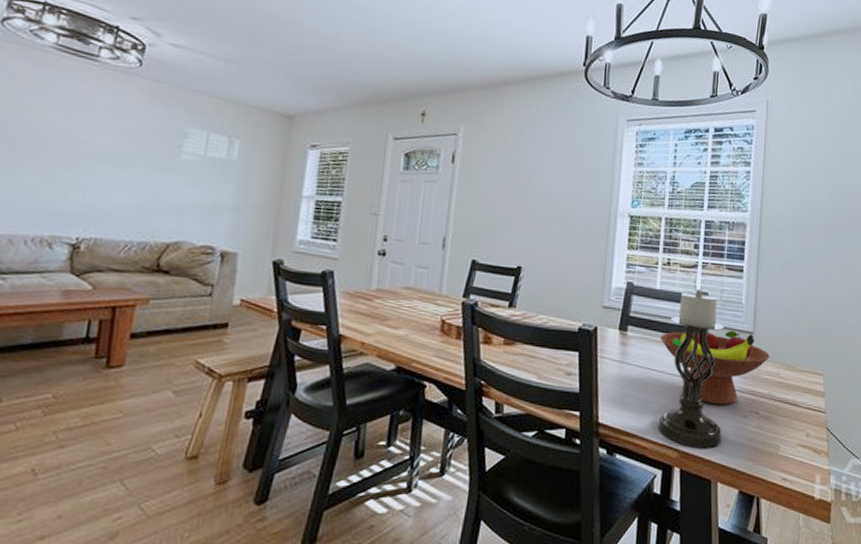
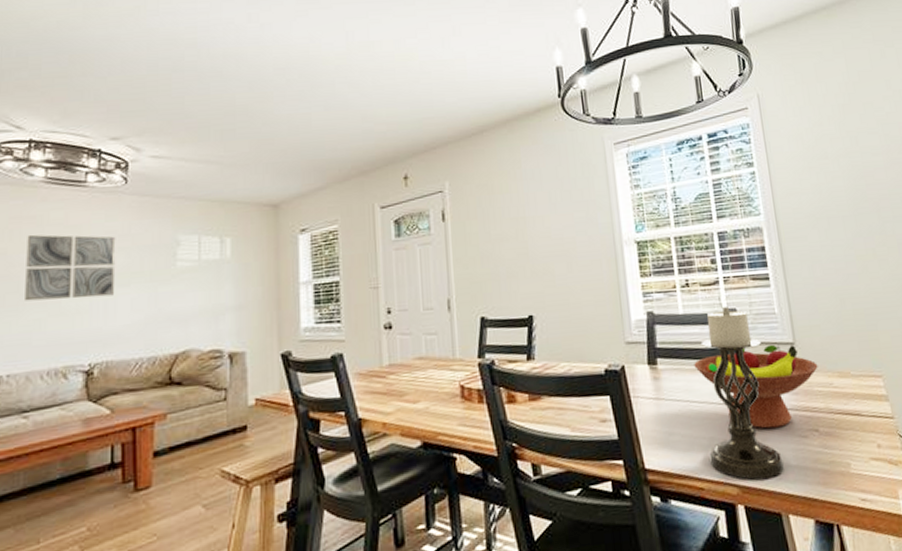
wall art: none [18,98,122,175] -> present [25,234,116,301]

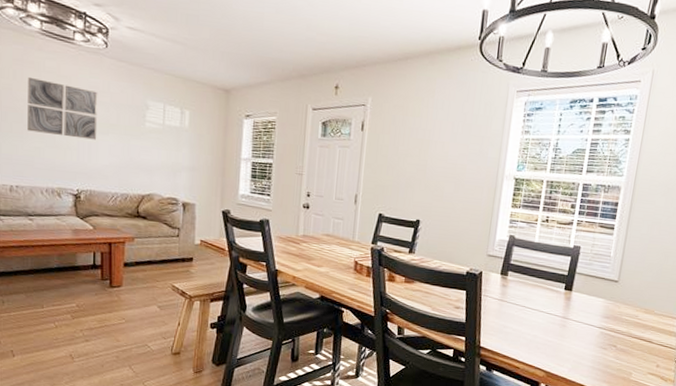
fruit bowl: present [694,344,818,429] -> none [536,276,631,339]
candle holder: present [700,307,784,480] -> none [529,243,593,372]

